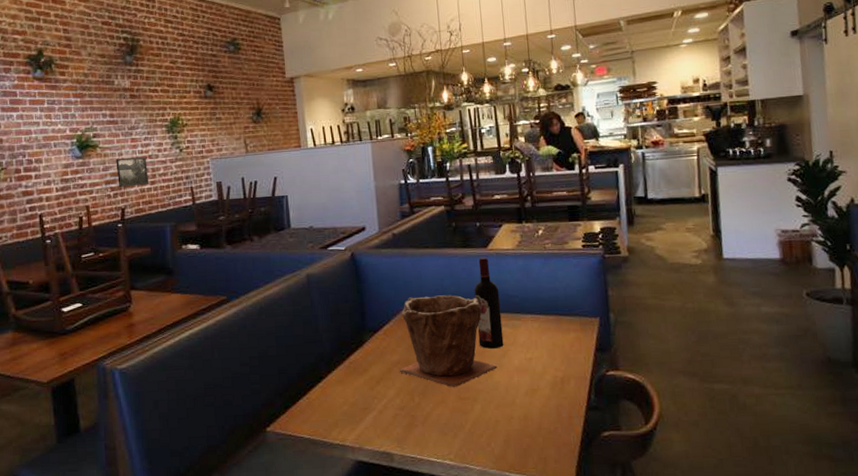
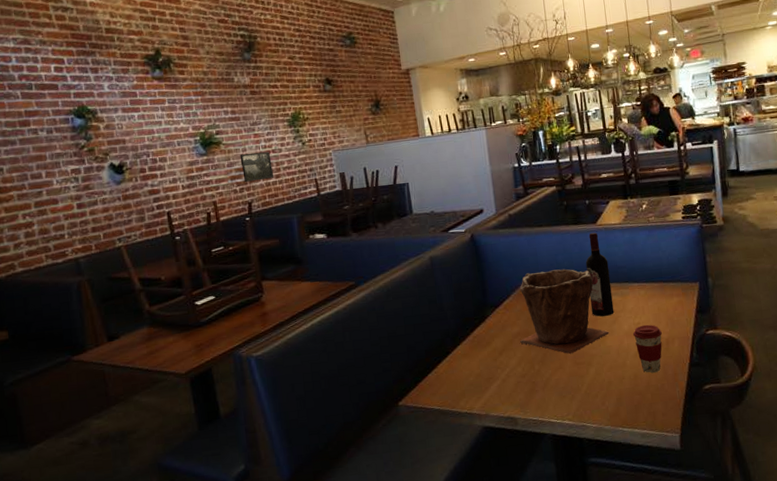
coffee cup: none [524,360,557,415] -> present [633,324,662,373]

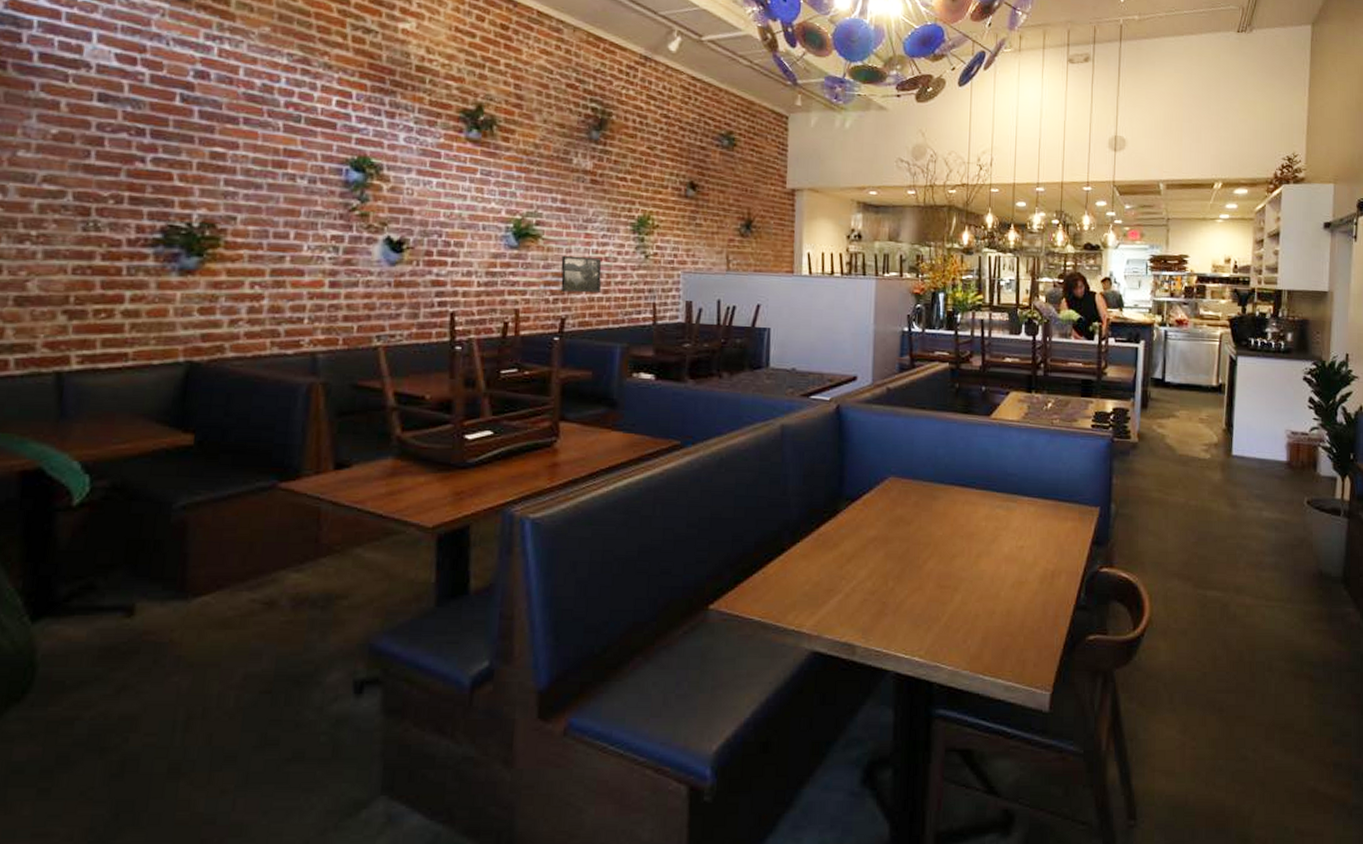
plant pot: present [520,269,609,355] -> none [875,464,985,574]
wine bottle: present [585,232,614,317] -> none [968,426,997,532]
coffee cup: present [633,324,662,373] -> none [1014,549,1048,612]

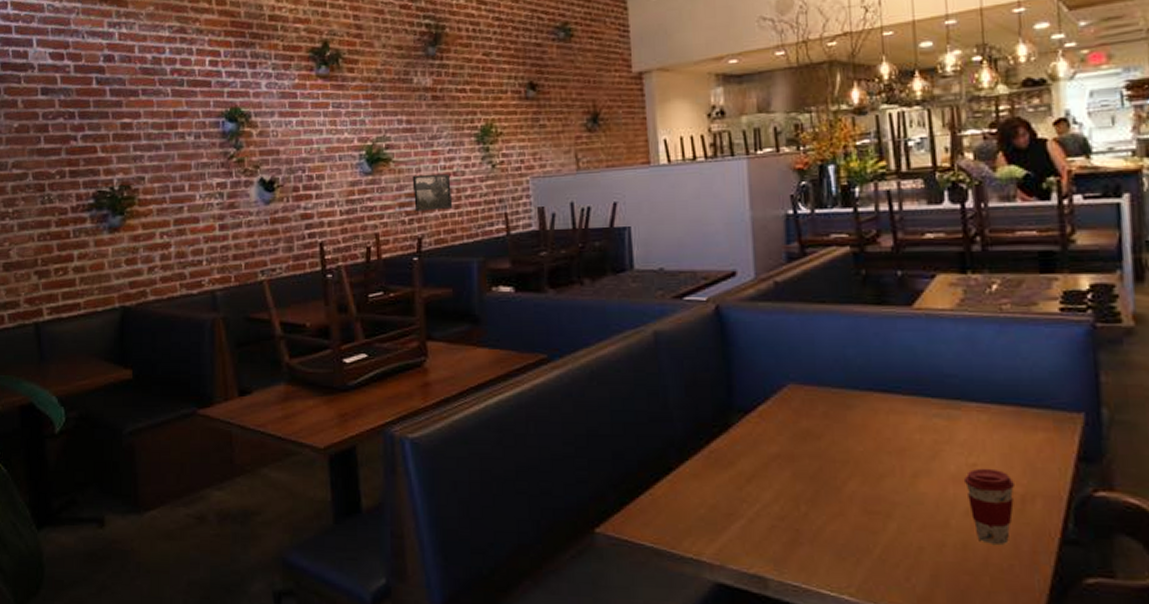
coffee cup: none [1014,549,1048,612] -> present [965,468,1014,546]

